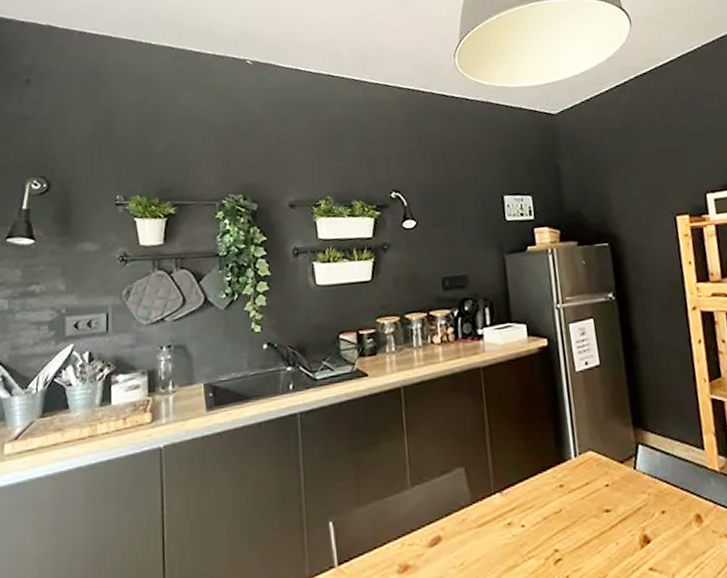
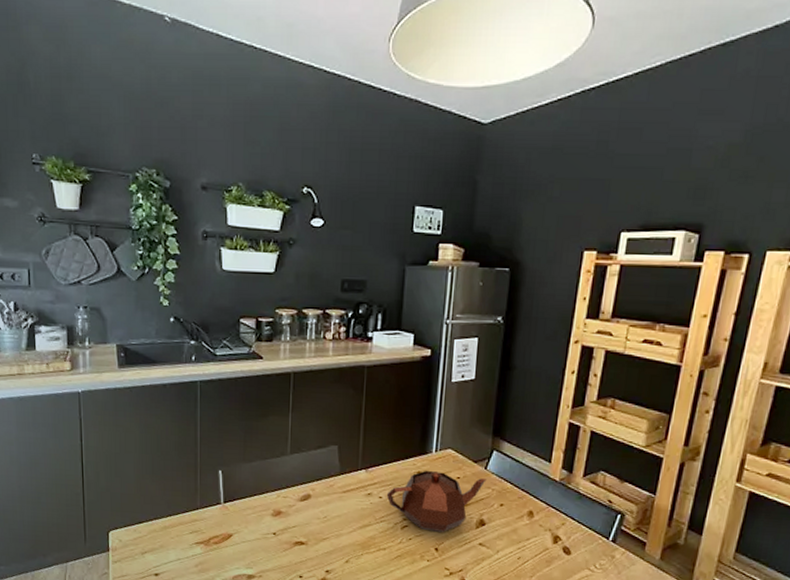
teapot: none [529,481,639,562] -> present [386,470,487,532]

